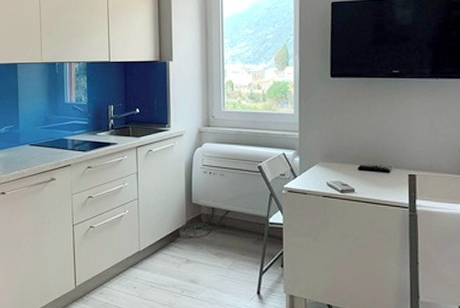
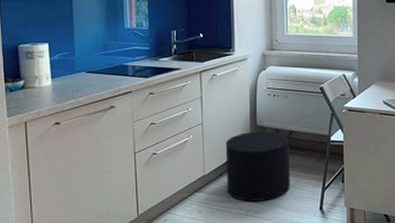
stool: none [161,210,226,281] -> present [225,131,290,202]

